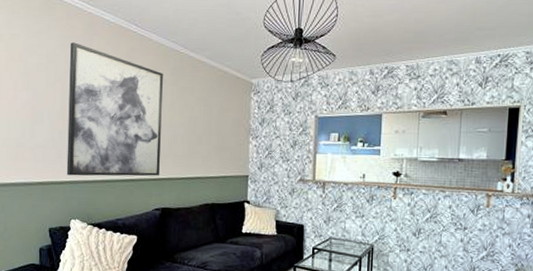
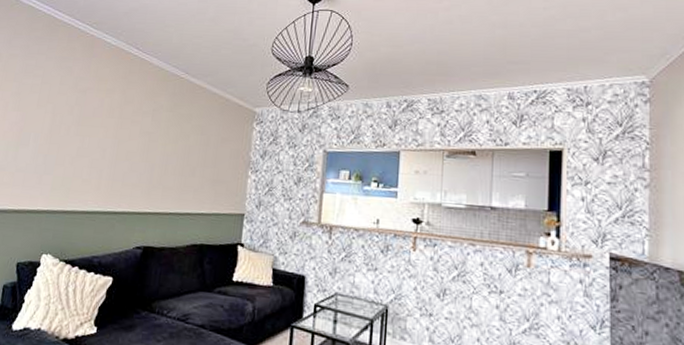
wall art: present [66,42,163,177] -> none [44,64,161,210]

